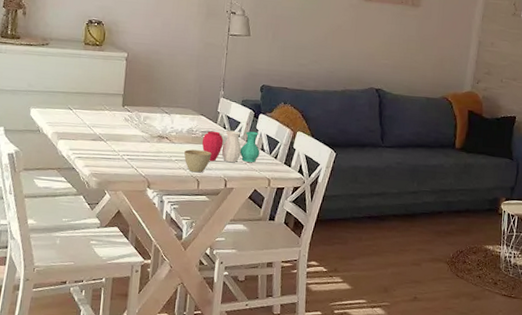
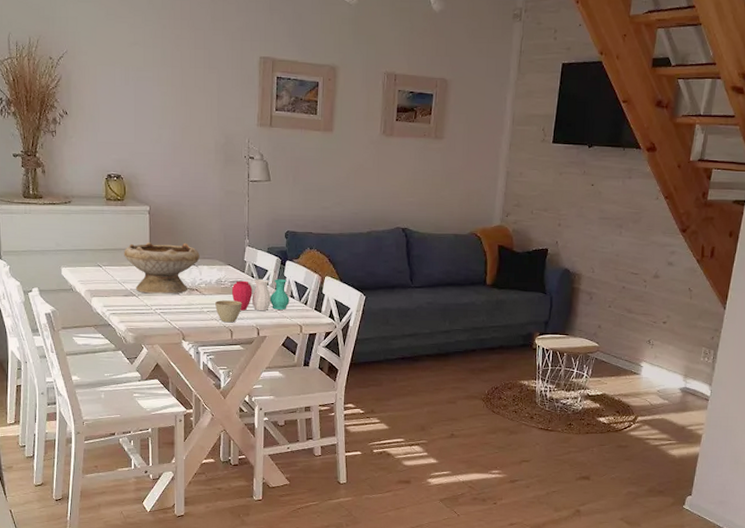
bowl: none [96,87,173,141] -> present [124,241,200,294]

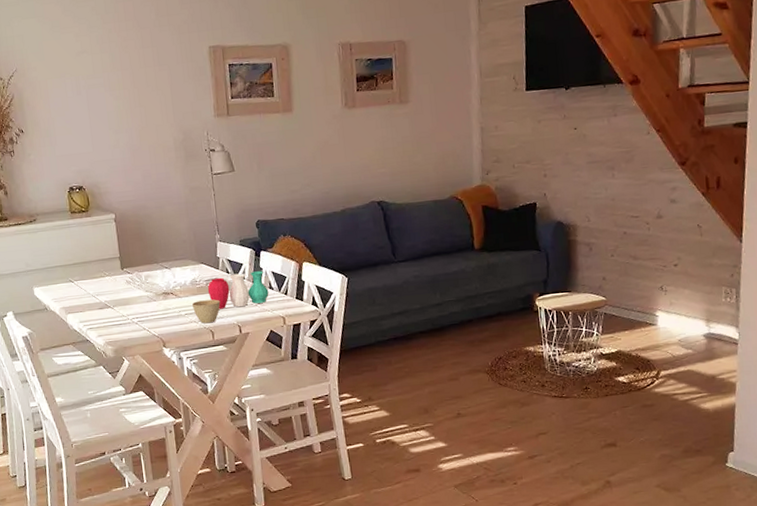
bowl: present [124,241,200,294] -> none [94,246,172,304]

